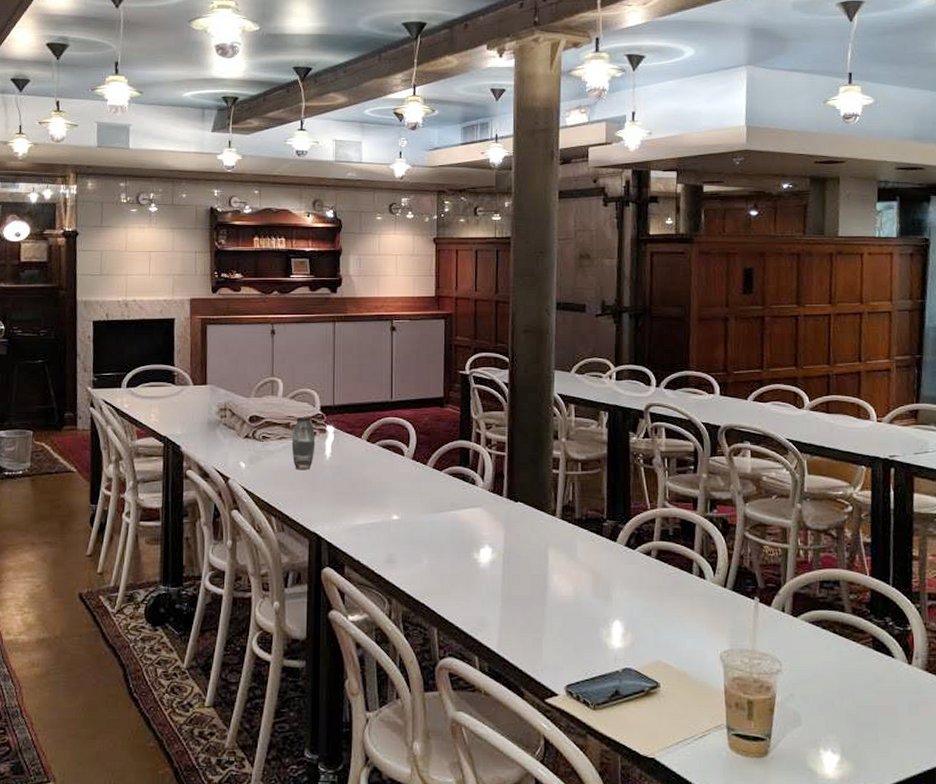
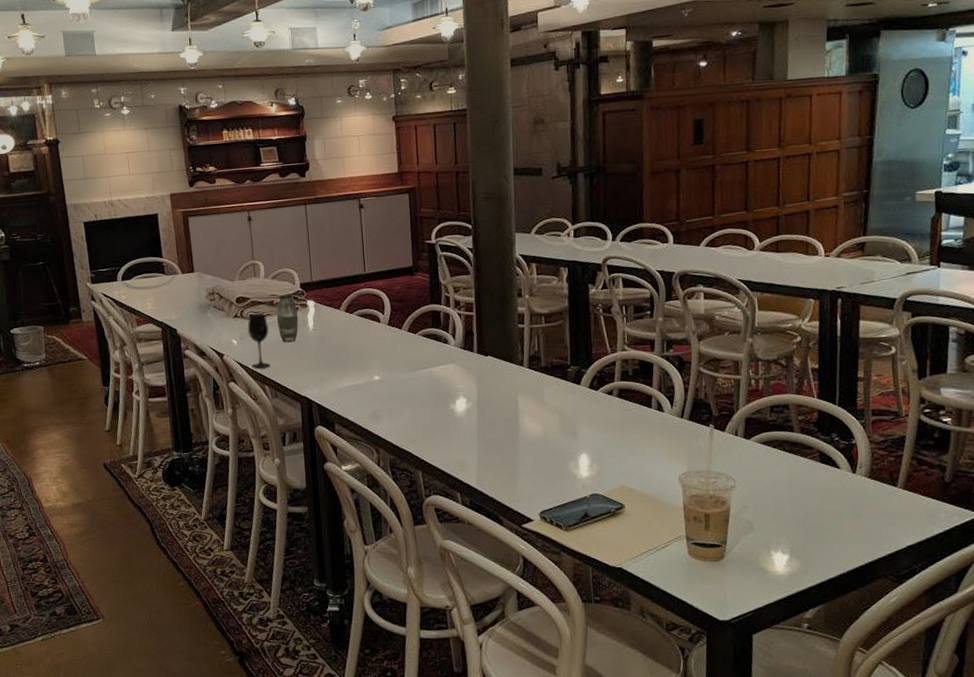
wine glass: none [258,435,282,497] -> present [247,313,270,369]

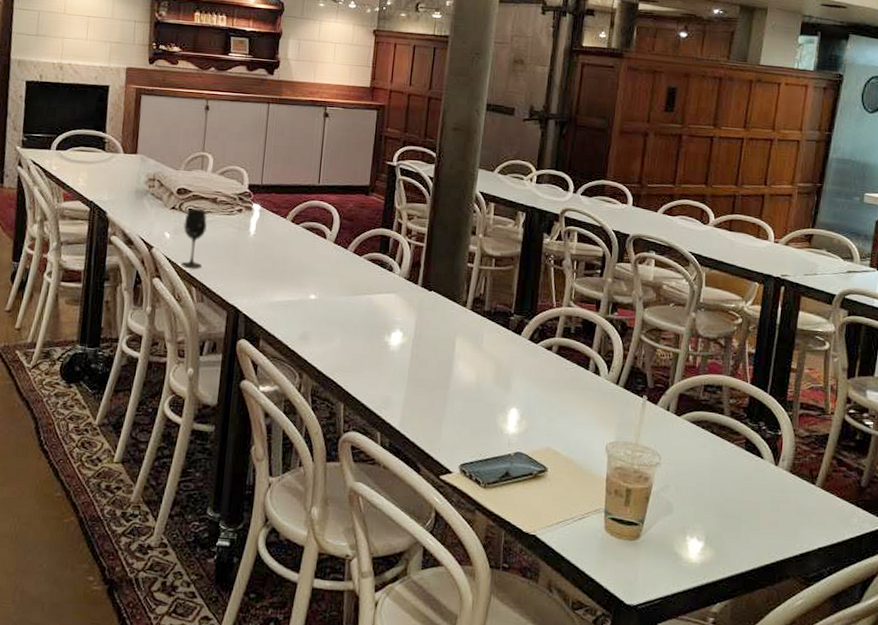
vase: present [276,294,299,343] -> none [217,193,242,246]

